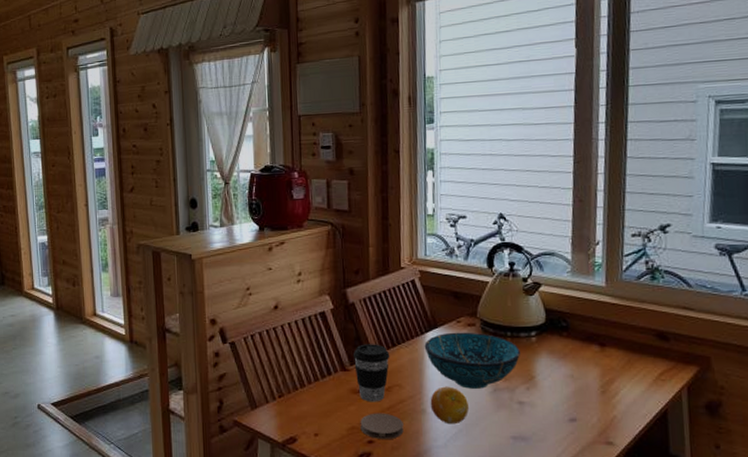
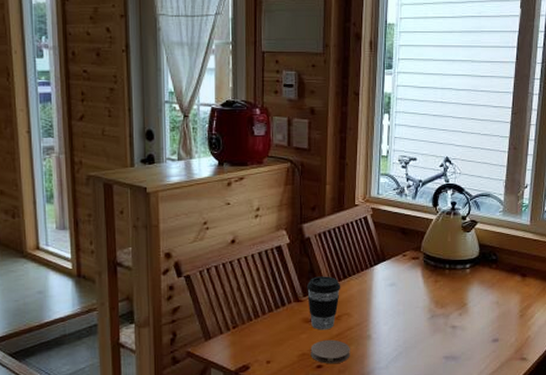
decorative bowl: present [424,332,520,389] -> none [372,264,456,316]
fruit: present [430,386,469,425] -> none [375,314,409,348]

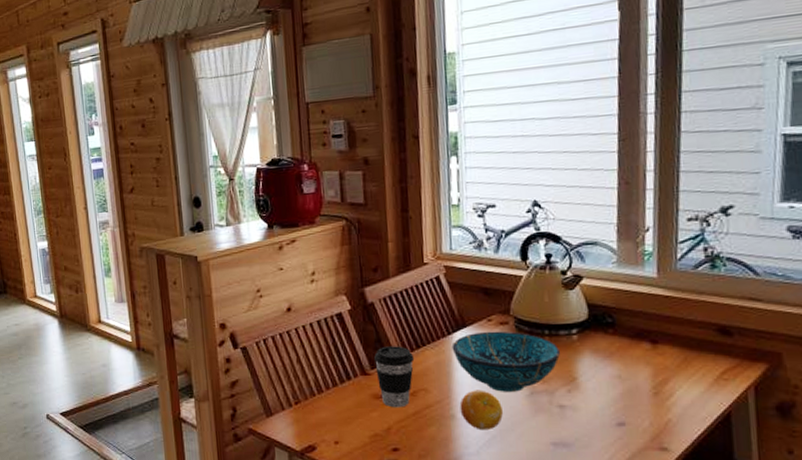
coaster: present [310,339,350,364] -> none [383,419,432,448]
decorative bowl: none [372,264,456,316] -> present [451,331,560,392]
fruit: none [375,314,409,348] -> present [459,390,503,431]

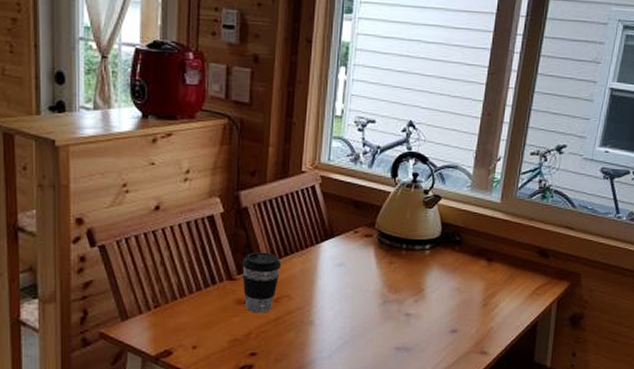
decorative bowl: present [451,331,560,392] -> none [318,242,413,300]
fruit: present [459,390,503,431] -> none [318,298,357,336]

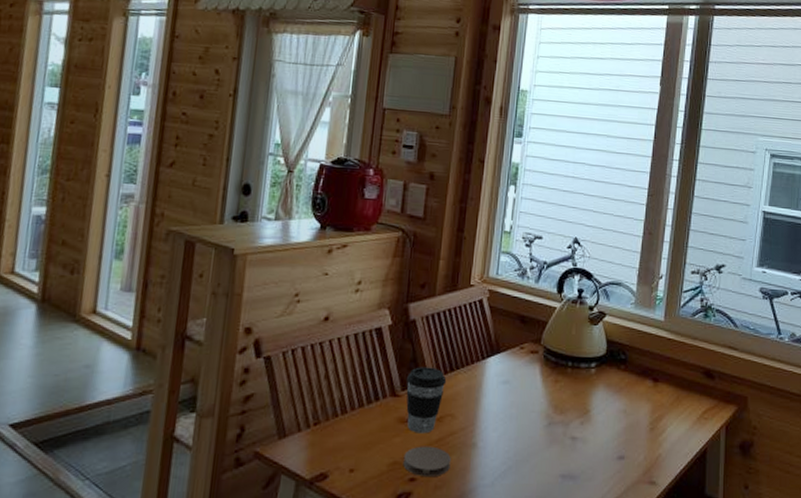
coaster: none [243,324,289,352] -> present [403,446,451,478]

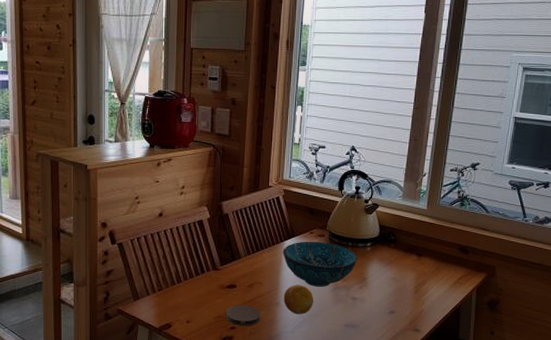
coffee cup: present [406,367,447,434] -> none [224,248,254,296]
fruit: none [482,418,521,461] -> present [283,284,313,315]
decorative bowl: none [483,359,579,422] -> present [282,241,357,287]

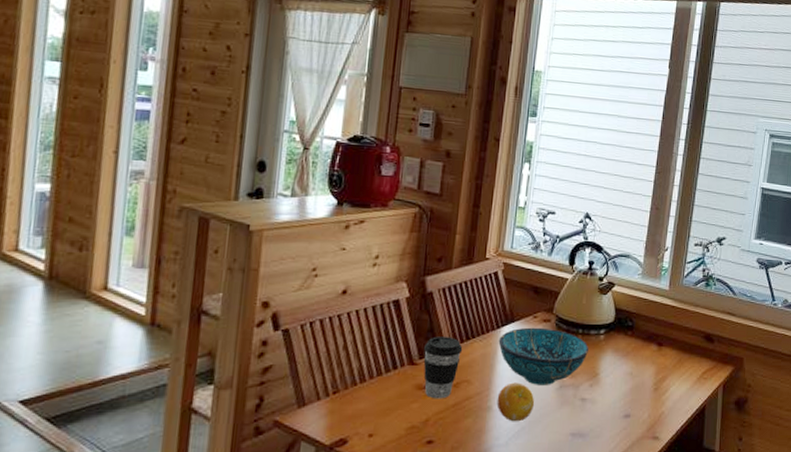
coffee cup: none [224,248,254,296] -> present [423,336,463,399]
coaster: present [225,305,261,327] -> none [421,410,467,440]

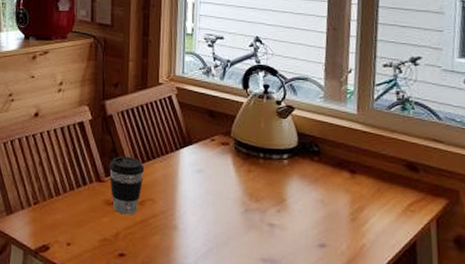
fruit: present [497,382,534,422] -> none [182,203,219,243]
decorative bowl: present [498,327,588,385] -> none [178,150,272,208]

